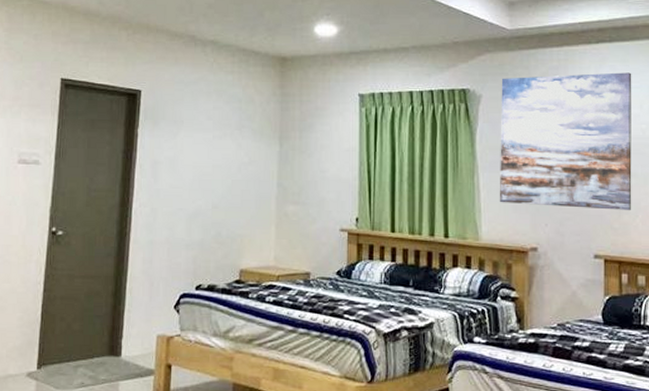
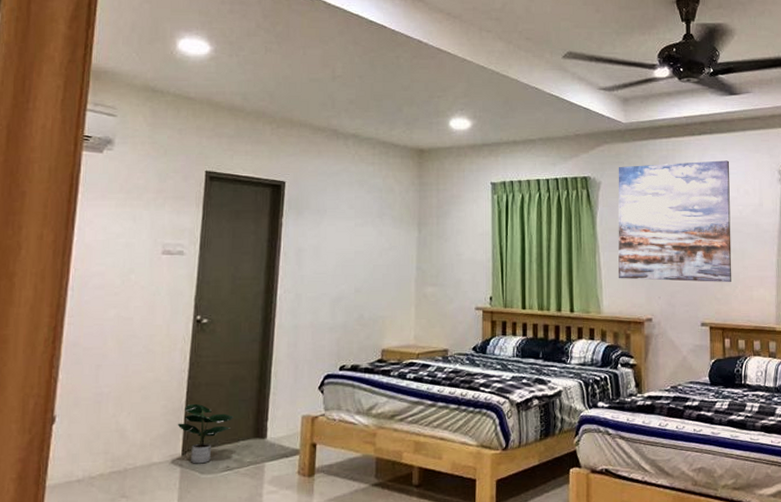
potted plant: none [33,316,88,379] -> present [177,403,233,464]

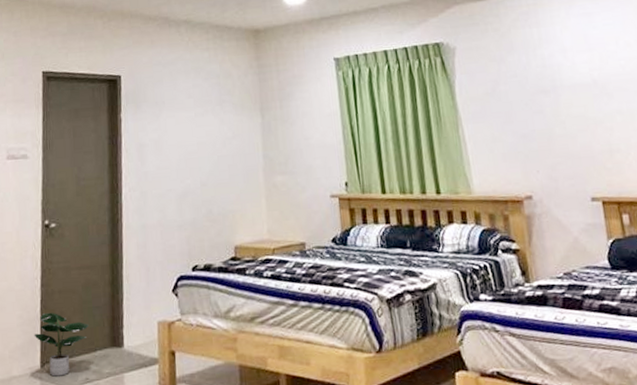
wall art: present [618,160,732,282] -> none [473,10,622,154]

